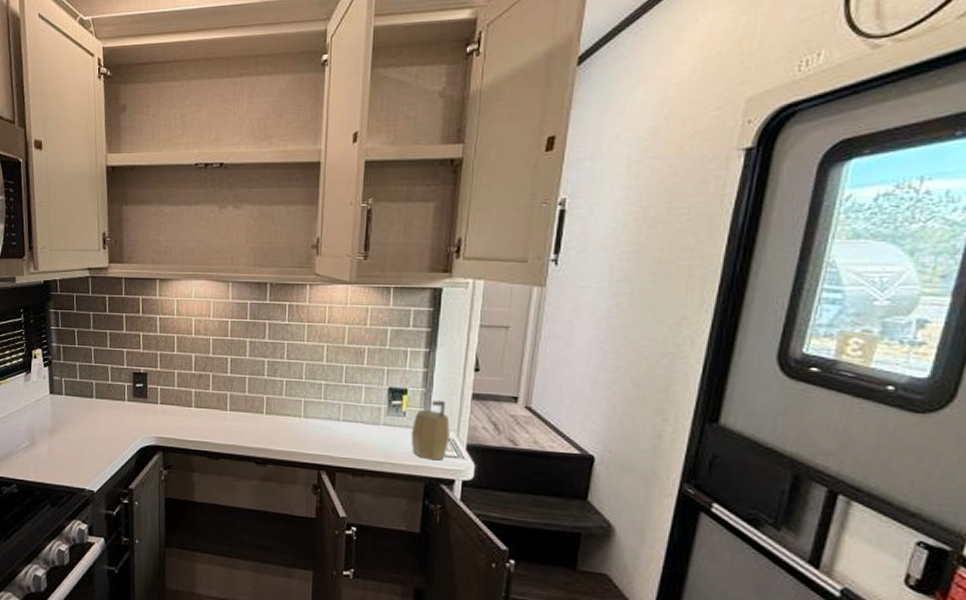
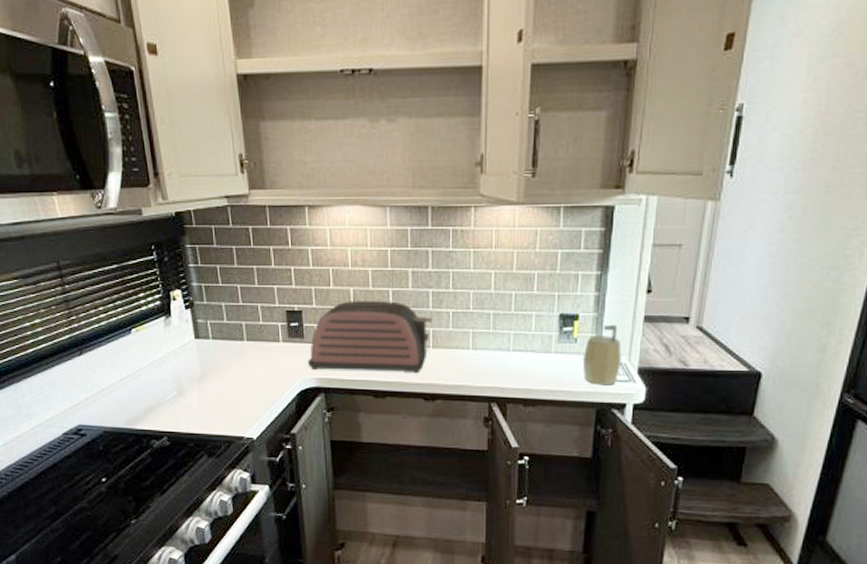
toaster: none [149,366,268,438] -> present [307,301,433,374]

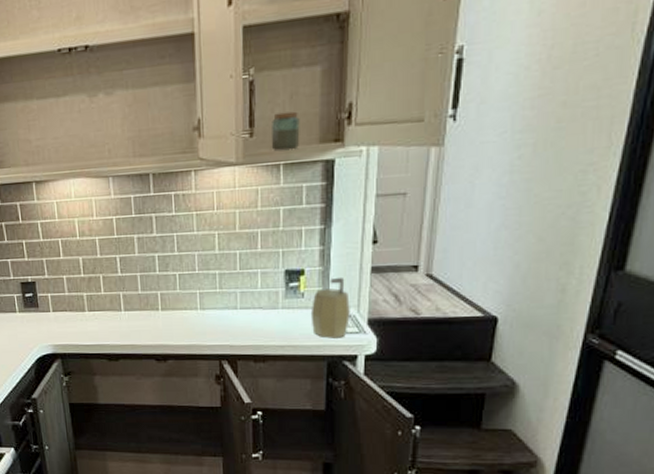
toaster: present [307,301,433,374] -> none [43,267,161,337]
peanut butter: none [553,154,583,194] -> present [271,111,300,151]

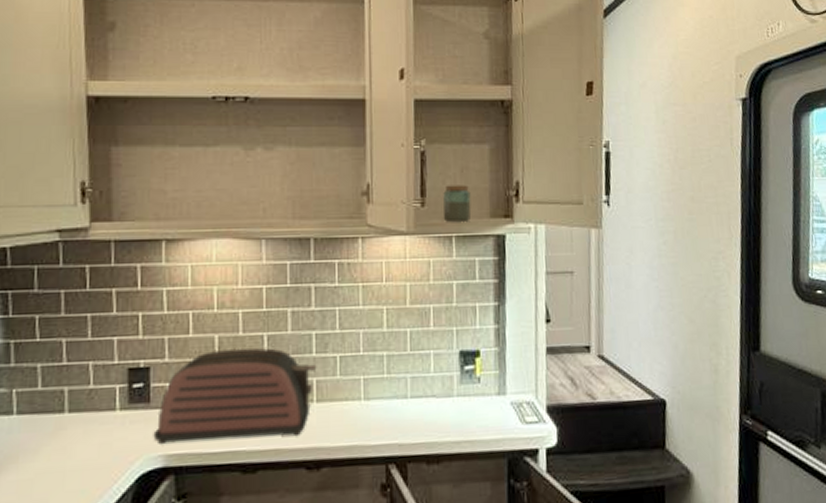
toaster: none [43,267,161,337] -> present [153,348,317,444]
soap dispenser: present [310,277,350,339] -> none [487,358,529,431]

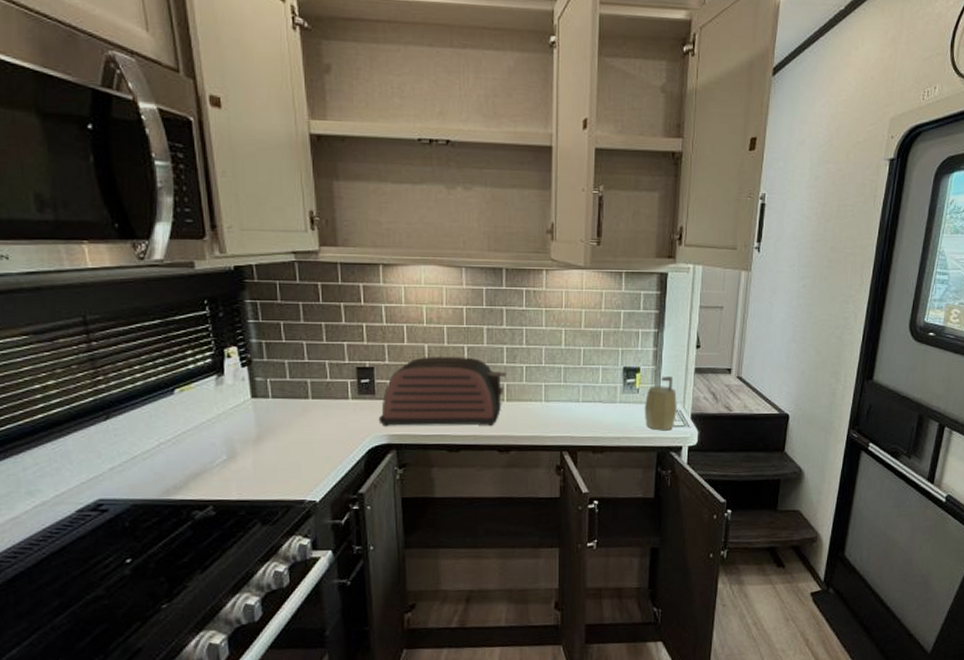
peanut butter: present [443,185,472,223] -> none [615,227,640,261]
soap dispenser: none [487,358,529,431] -> present [644,375,677,431]

